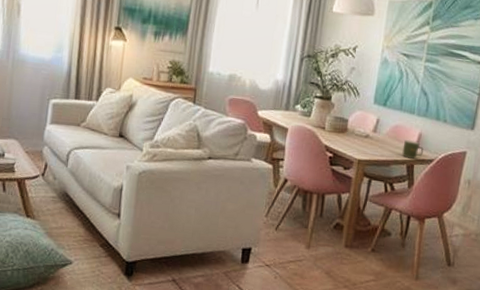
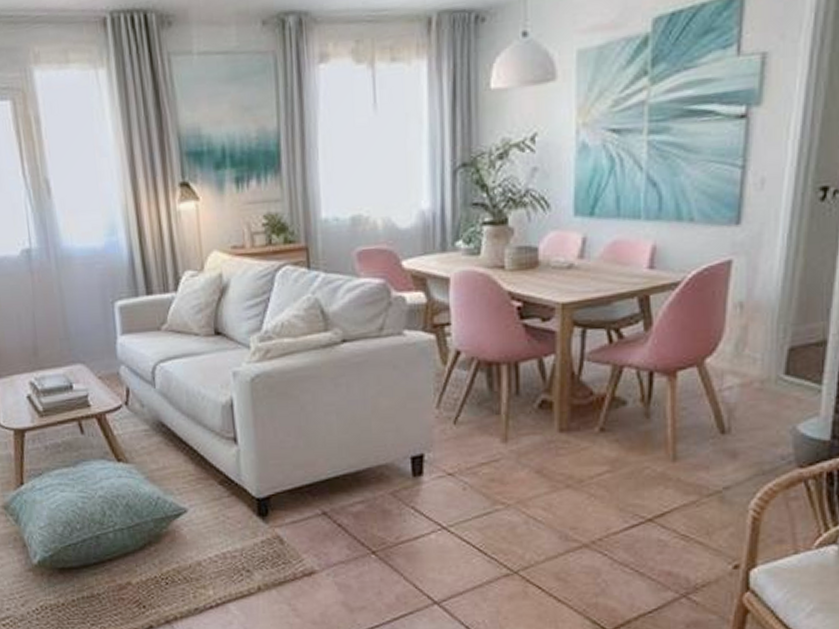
mug: present [402,139,424,159] -> none [628,258,662,287]

